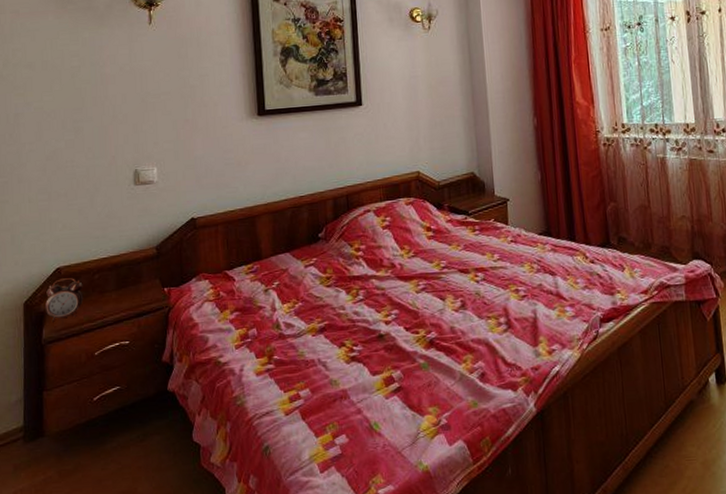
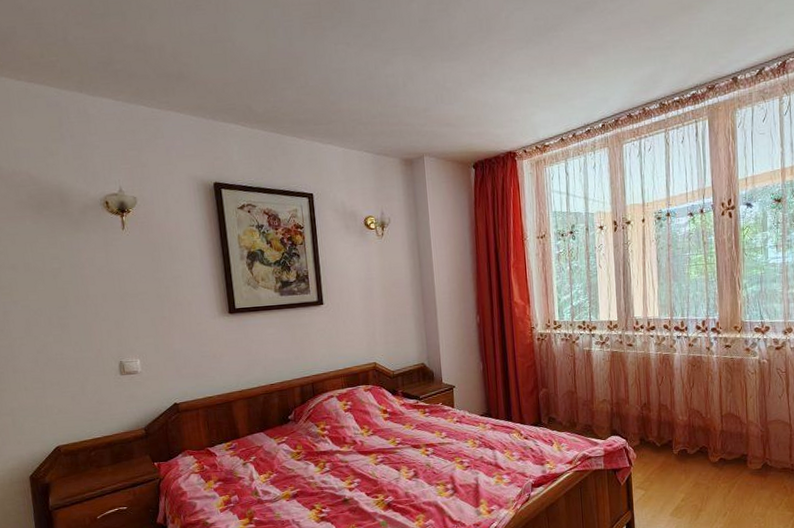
alarm clock: present [44,278,84,322] -> none [48,455,83,492]

